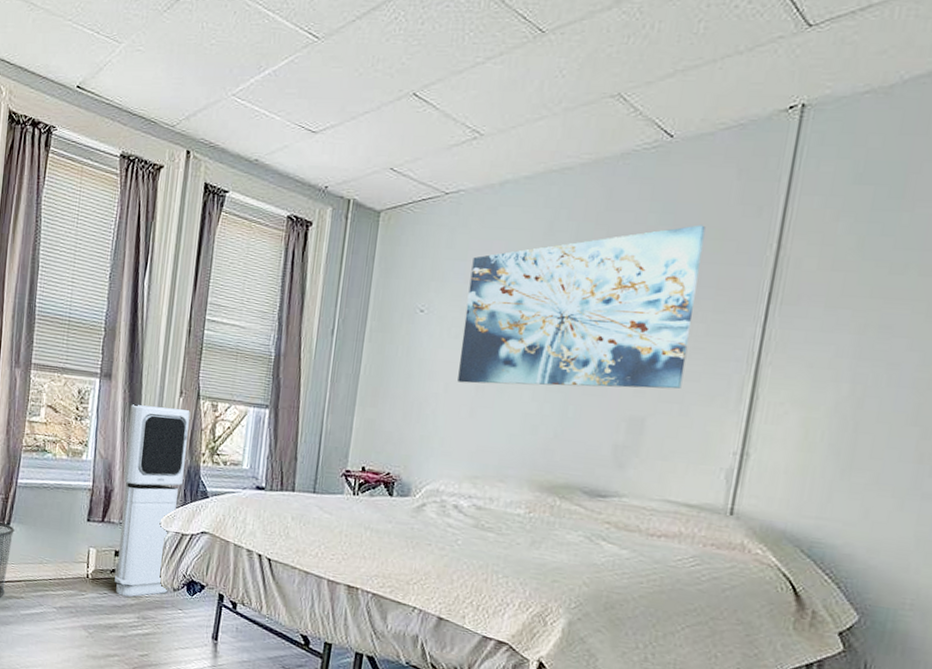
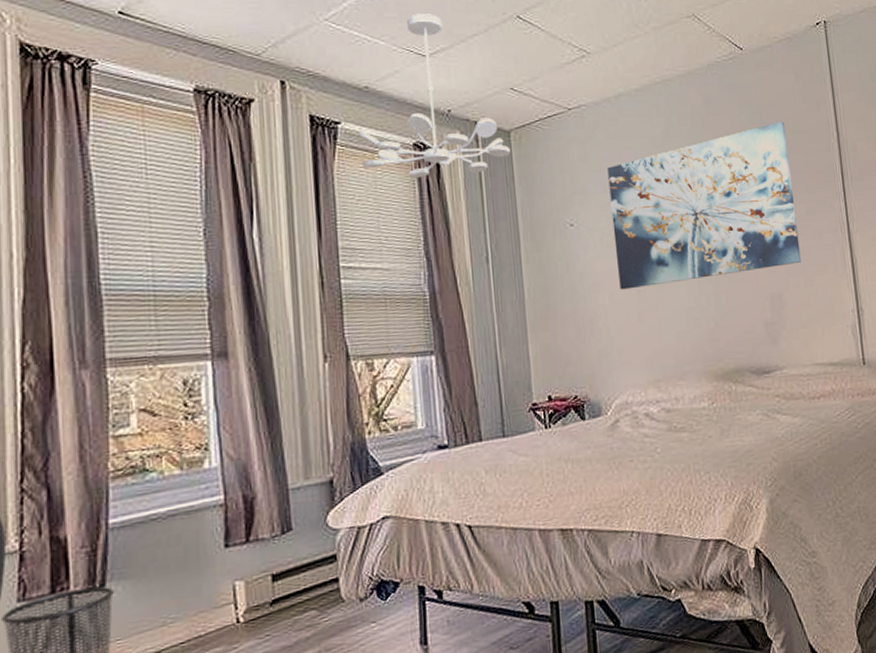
air purifier: present [114,404,190,597] -> none [261,376,353,631]
ceiling light: none [240,90,377,250] -> present [358,14,511,179]

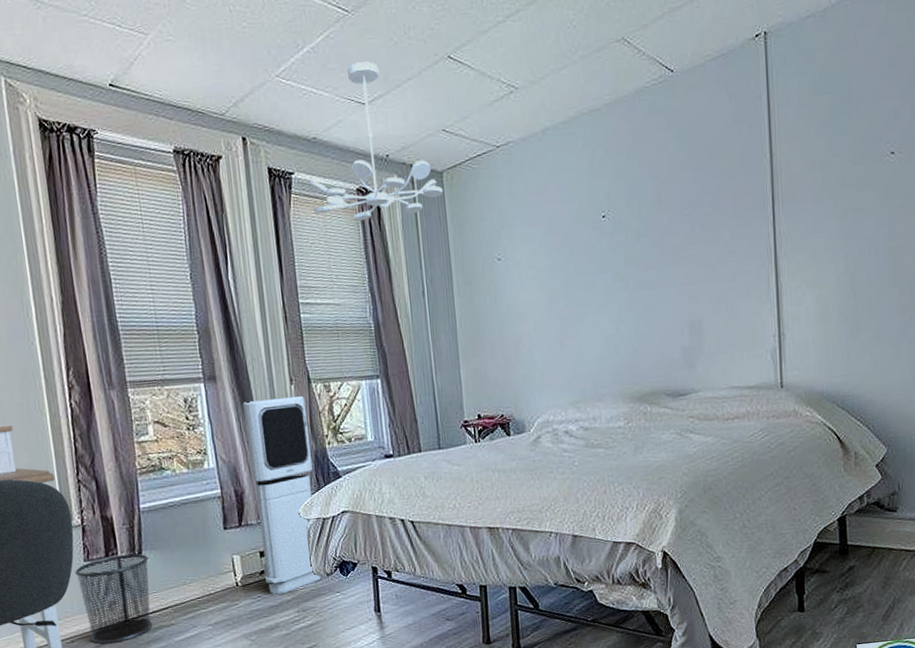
air purifier: none [261,376,353,631] -> present [242,396,322,595]
wall art: present [607,121,802,290] -> none [533,145,724,319]

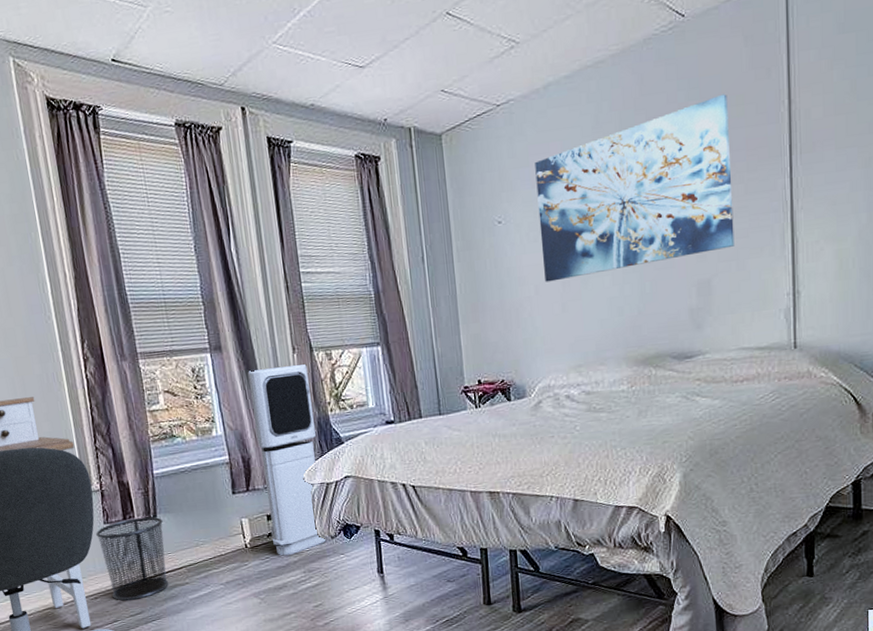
ceiling light: present [309,61,443,222] -> none [308,22,442,189]
wall art: none [533,145,724,319] -> present [535,94,735,282]

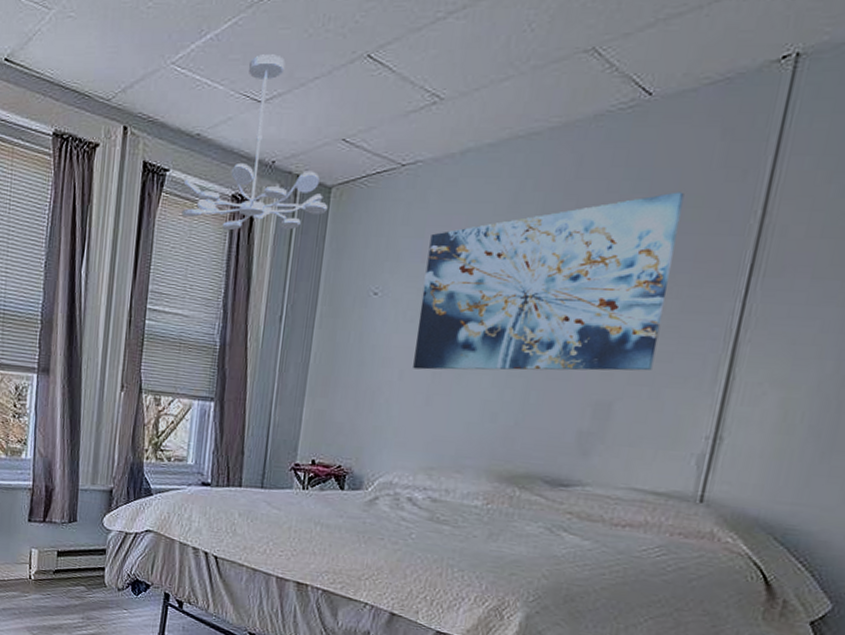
air purifier: present [247,364,327,556] -> none [57,400,132,598]
ceiling light: none [308,22,442,189] -> present [181,54,328,231]

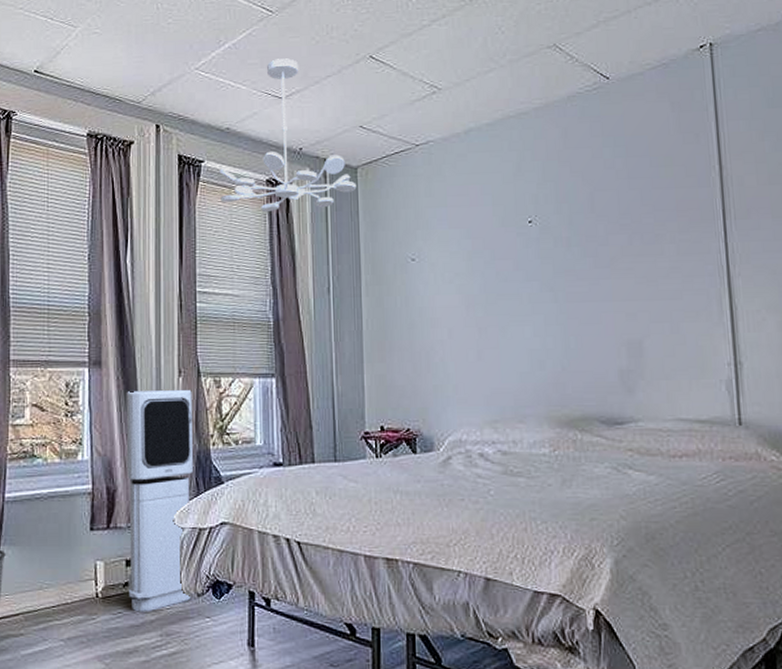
air purifier: none [57,400,132,598] -> present [126,390,193,612]
wall art: present [413,192,685,371] -> none [453,154,667,326]

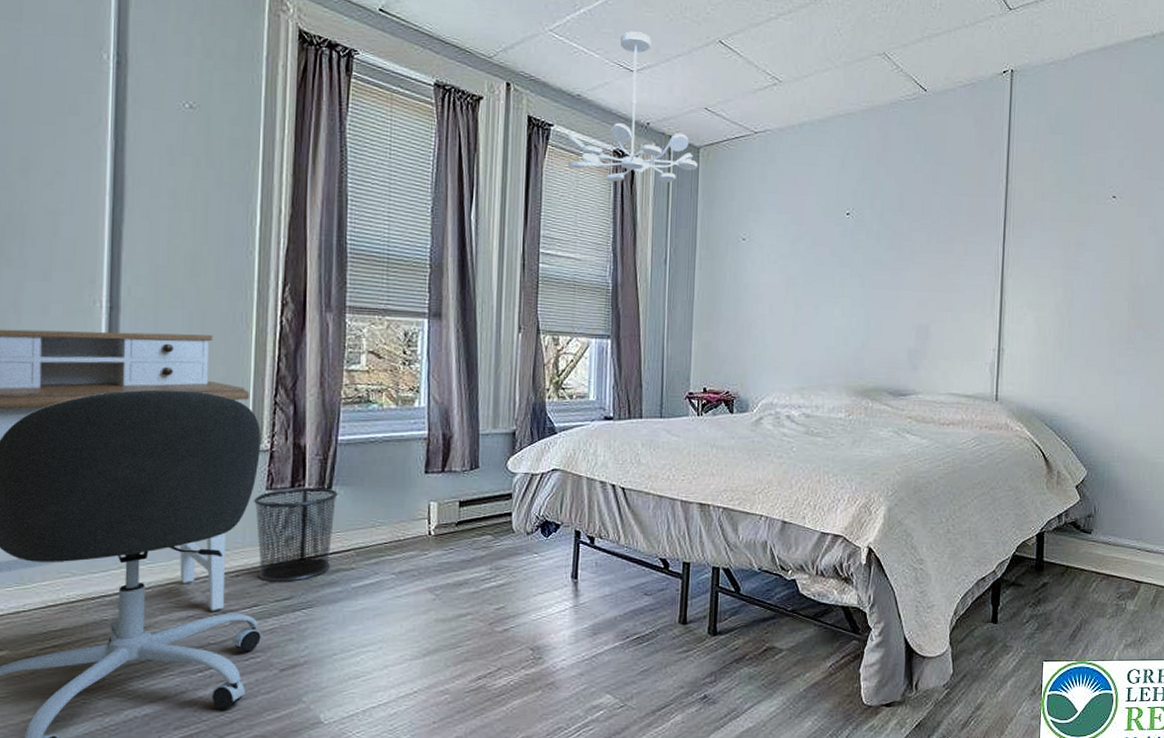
air purifier: present [126,390,193,612] -> none [460,344,531,549]

